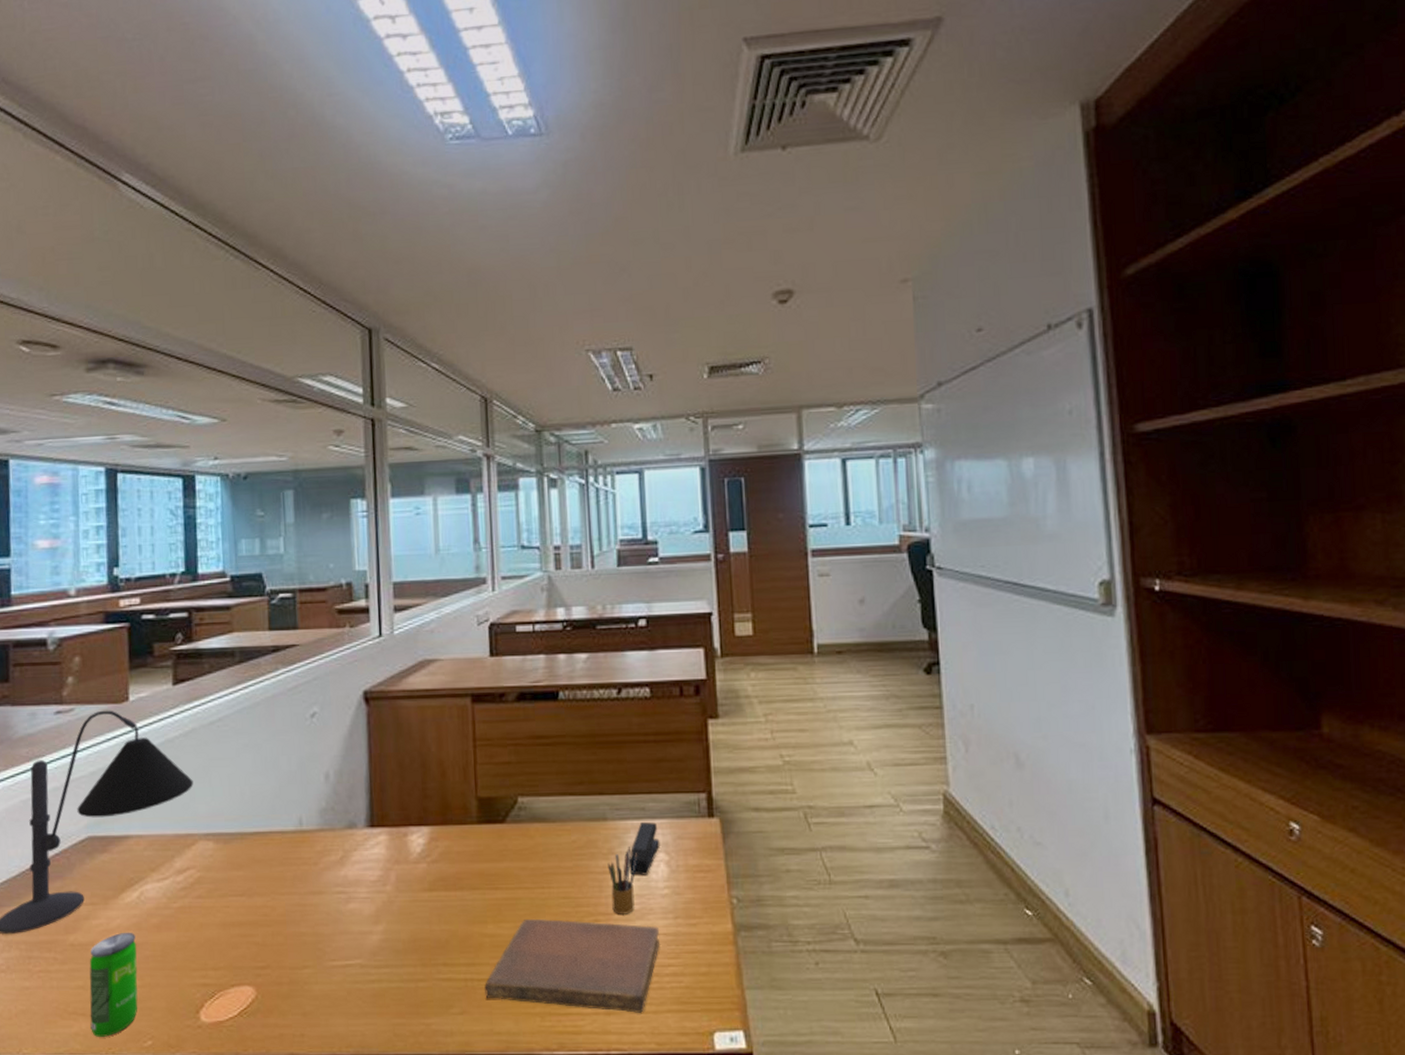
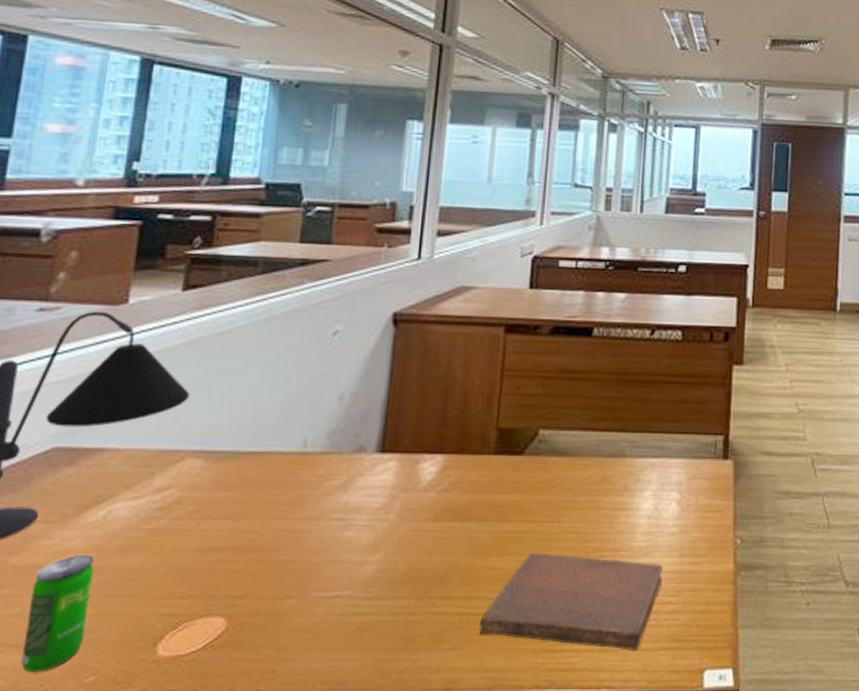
pencil box: present [607,847,638,914] -> none [620,484,652,551]
stapler: present [628,822,660,875] -> none [641,461,674,513]

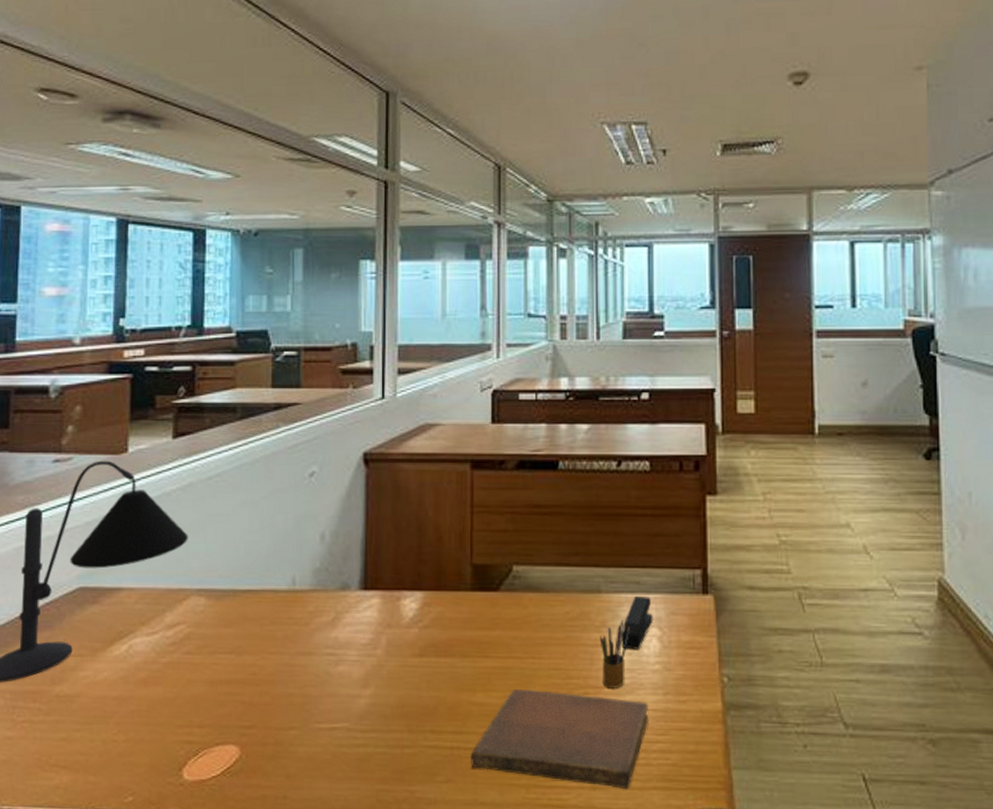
beverage can: present [21,554,94,672] -> none [72,685,123,791]
pencil box: none [620,484,652,551] -> present [600,620,631,688]
stapler: none [641,461,674,513] -> present [621,596,653,650]

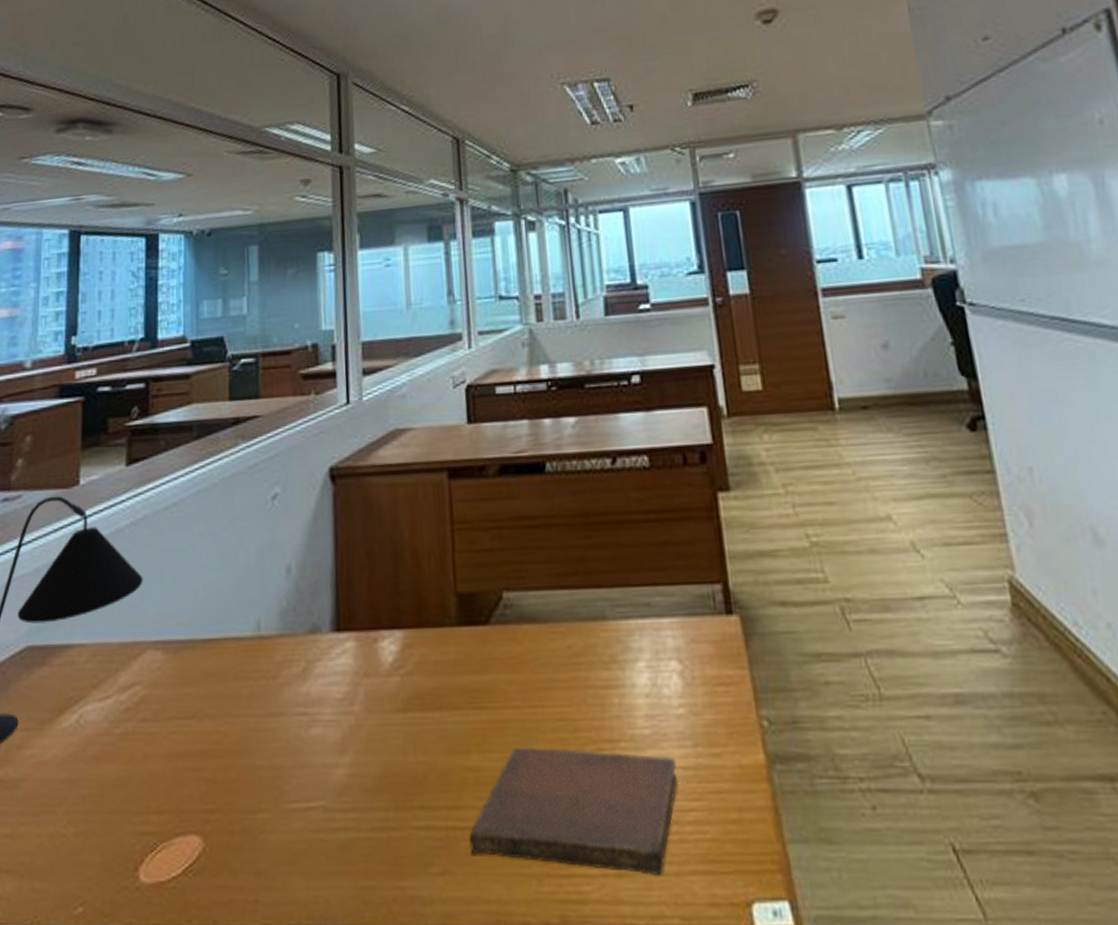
pencil box: present [600,620,631,688] -> none [610,653,646,741]
stapler: present [621,596,653,650] -> none [634,622,671,690]

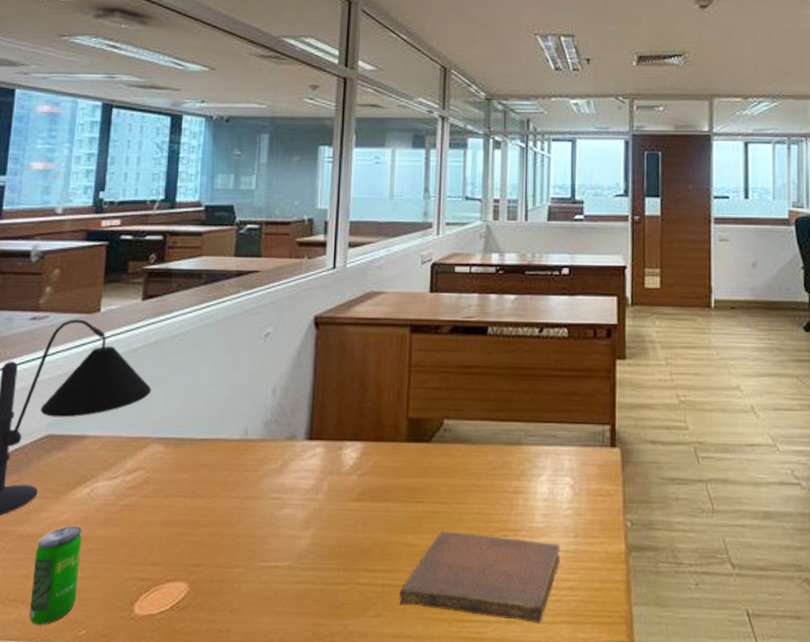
beverage can: none [15,764,73,901] -> present [29,525,82,625]

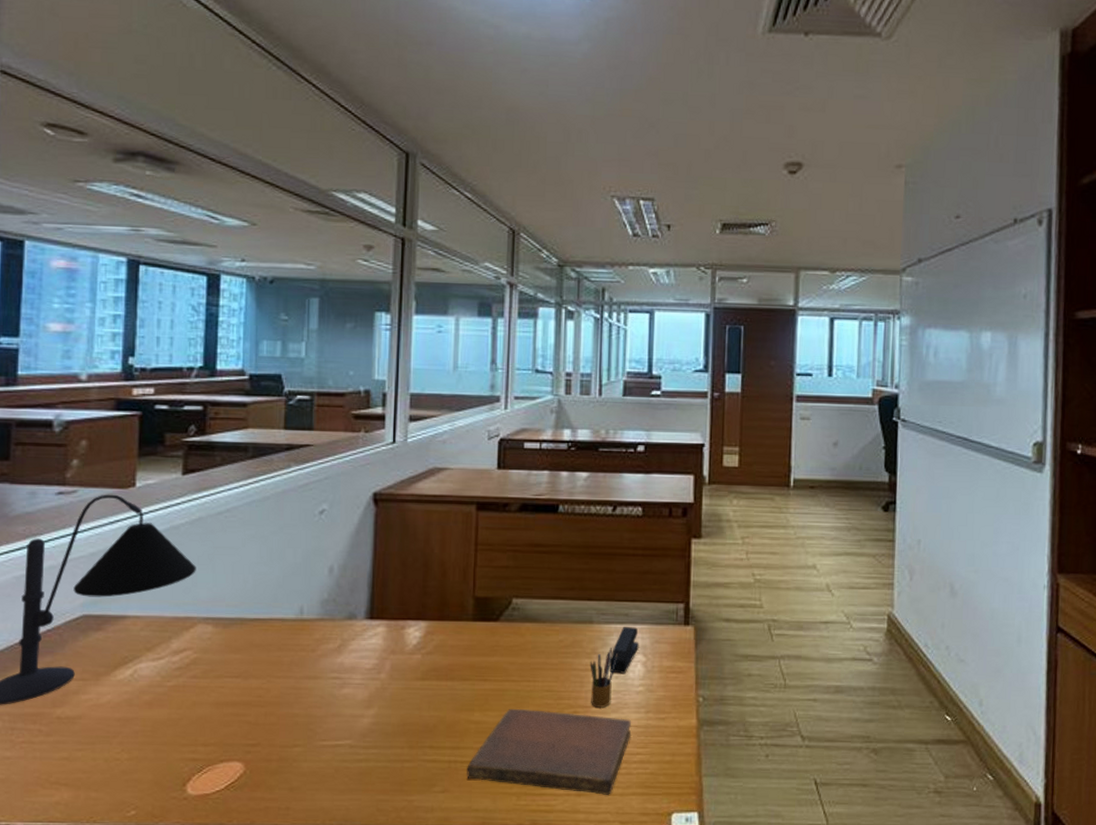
beverage can: present [29,525,82,625] -> none [72,707,127,806]
pencil box: none [519,470,547,531] -> present [590,648,619,708]
stapler: none [538,449,567,497] -> present [609,627,639,674]

